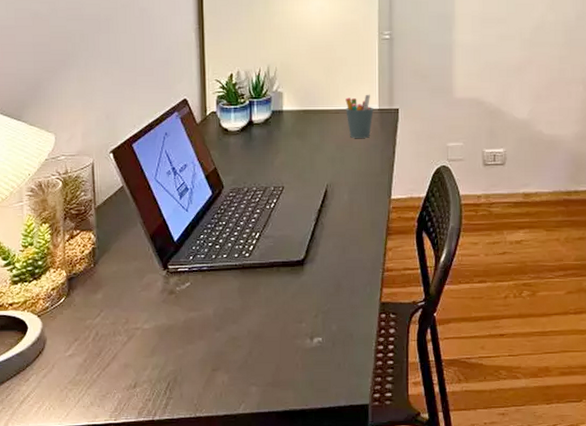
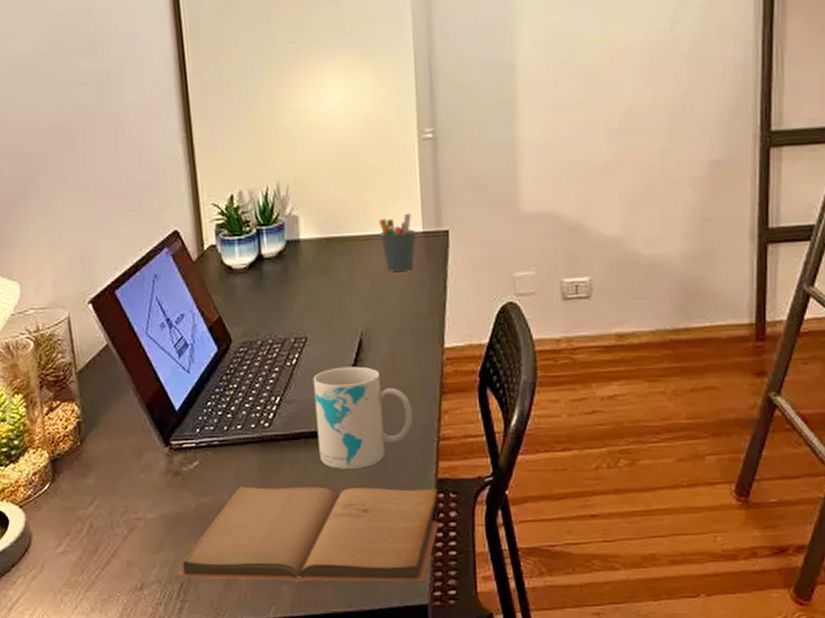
book: none [165,304,381,386] -> present [177,486,438,583]
mug: none [286,211,364,292] -> present [313,366,413,469]

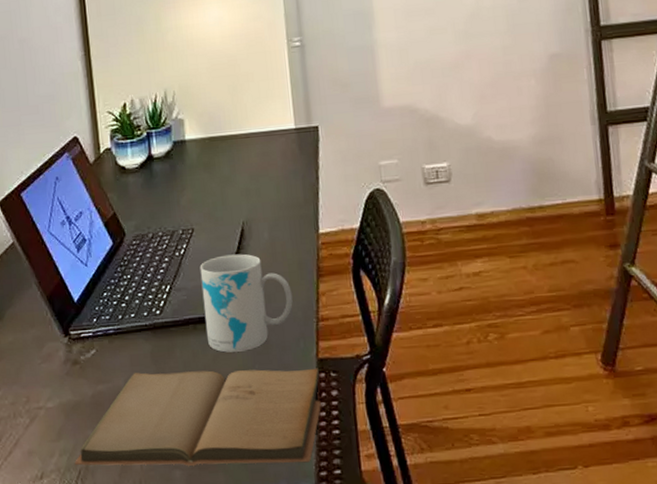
pen holder: present [379,213,416,271] -> none [256,112,290,165]

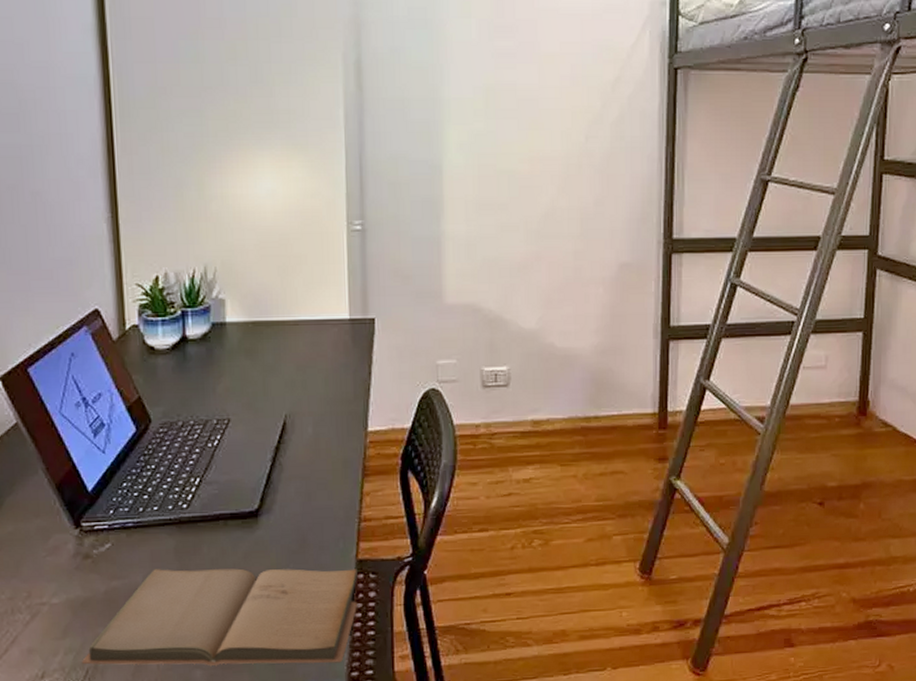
mug: present [200,253,293,353] -> none [234,448,335,551]

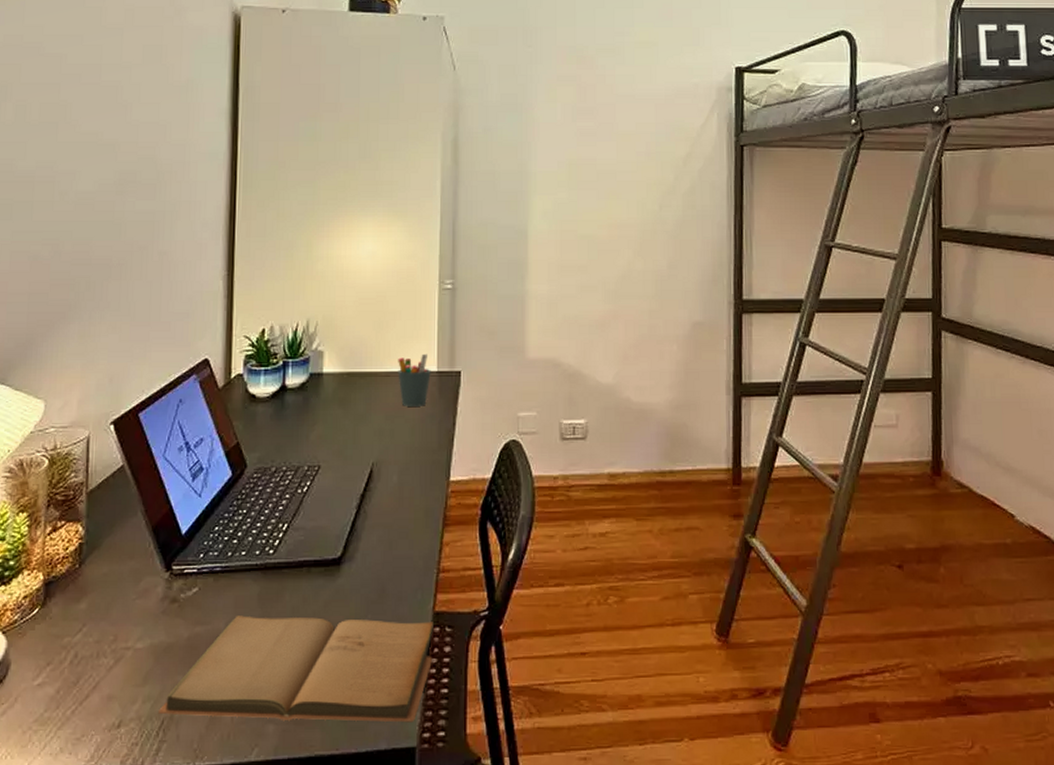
pen holder: none [306,300,343,356] -> present [398,353,431,406]

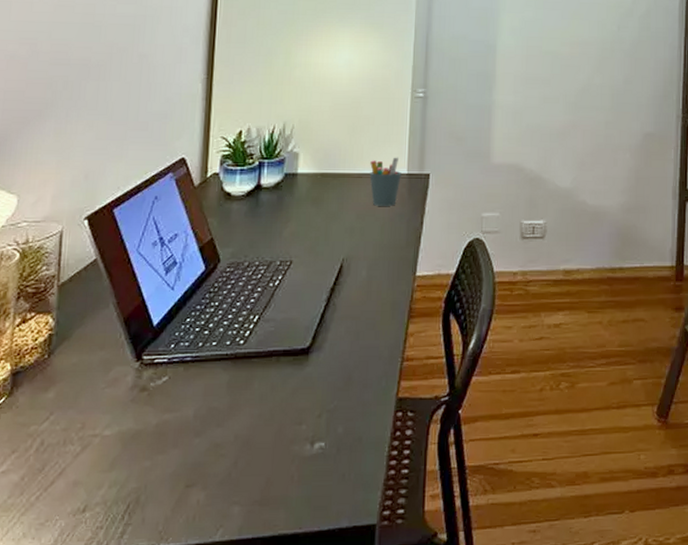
book: present [159,616,434,723] -> none [125,403,397,502]

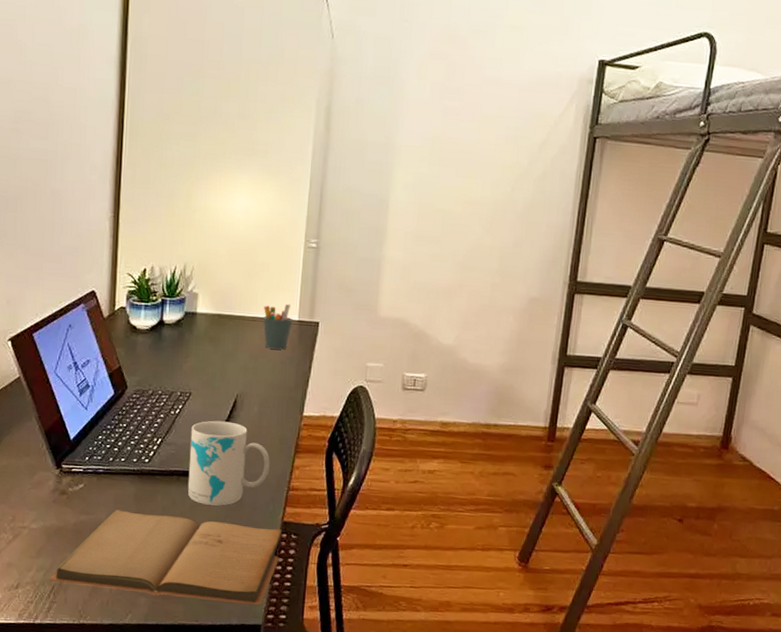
book: none [125,403,397,502] -> present [50,510,282,606]
mug: none [288,289,381,387] -> present [187,420,270,506]

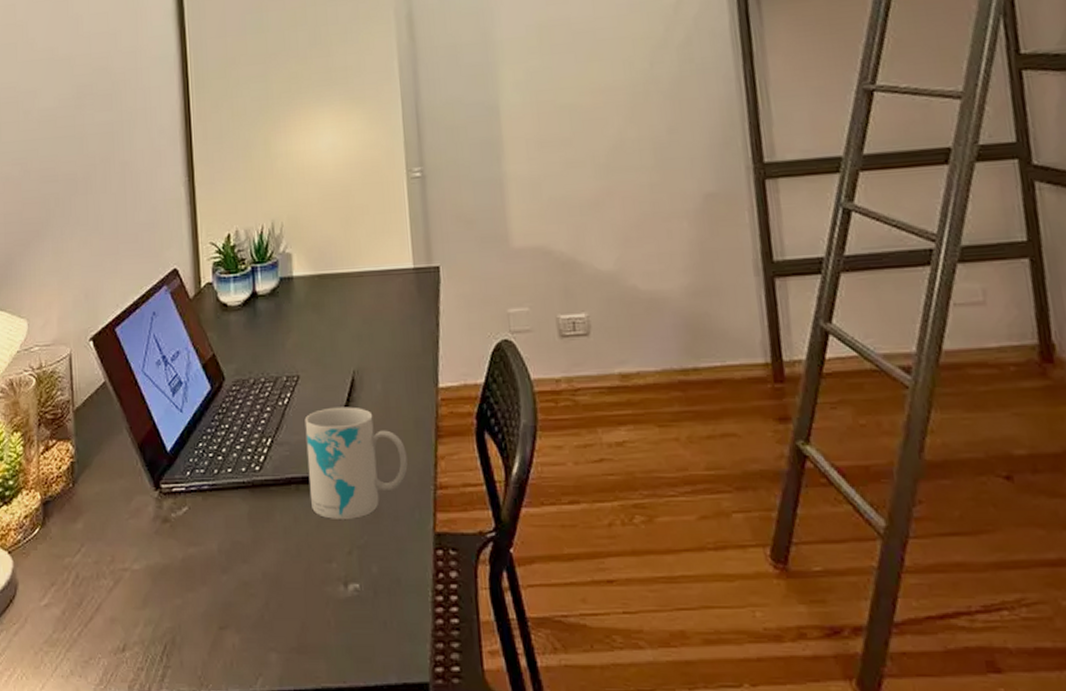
book: present [50,510,282,606] -> none [160,536,438,655]
pen holder: present [263,303,293,350] -> none [370,249,407,308]

